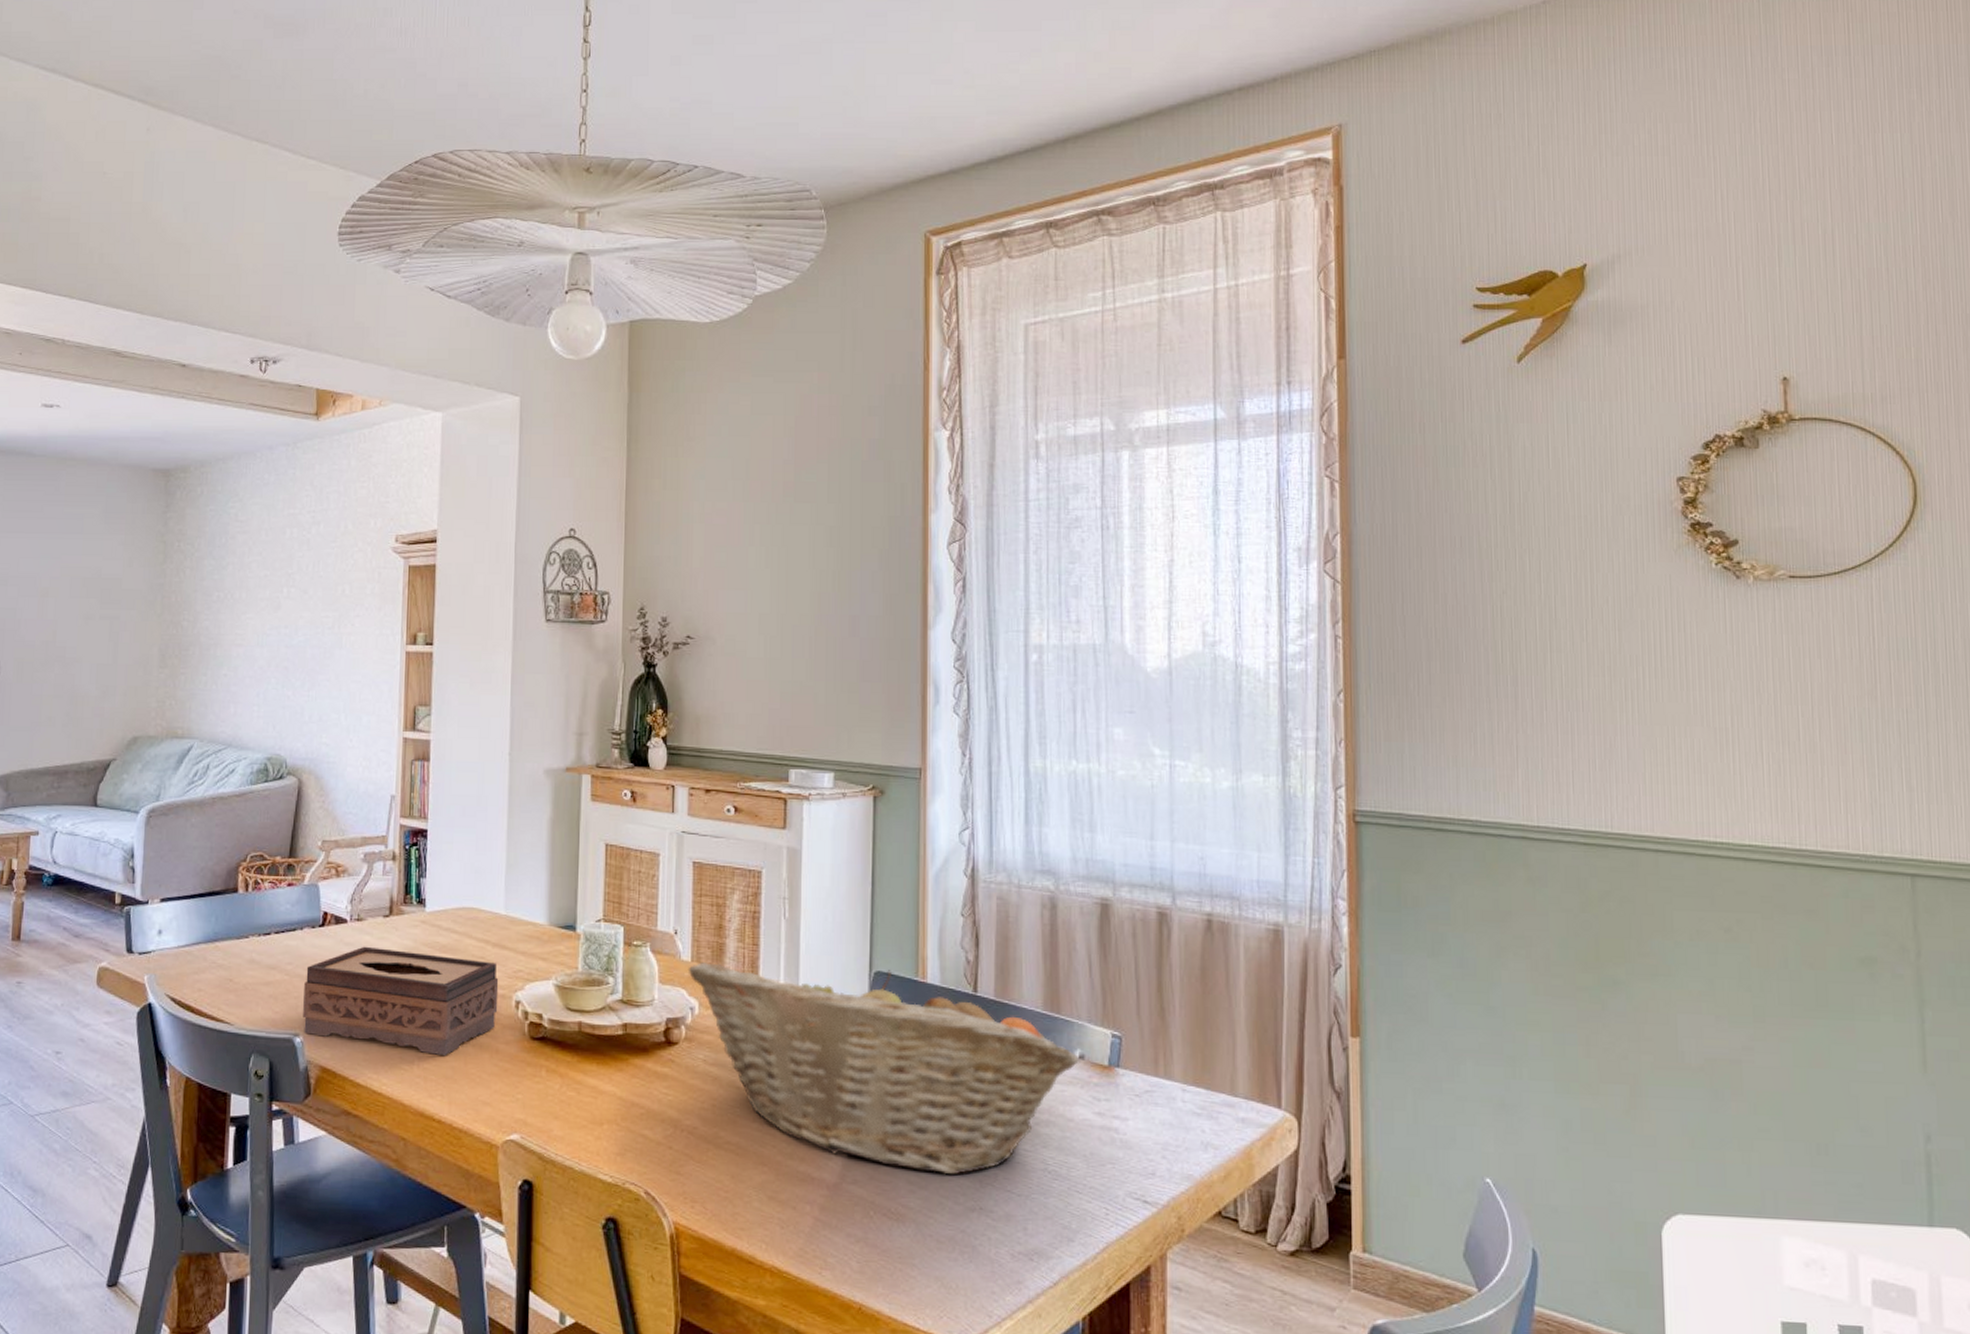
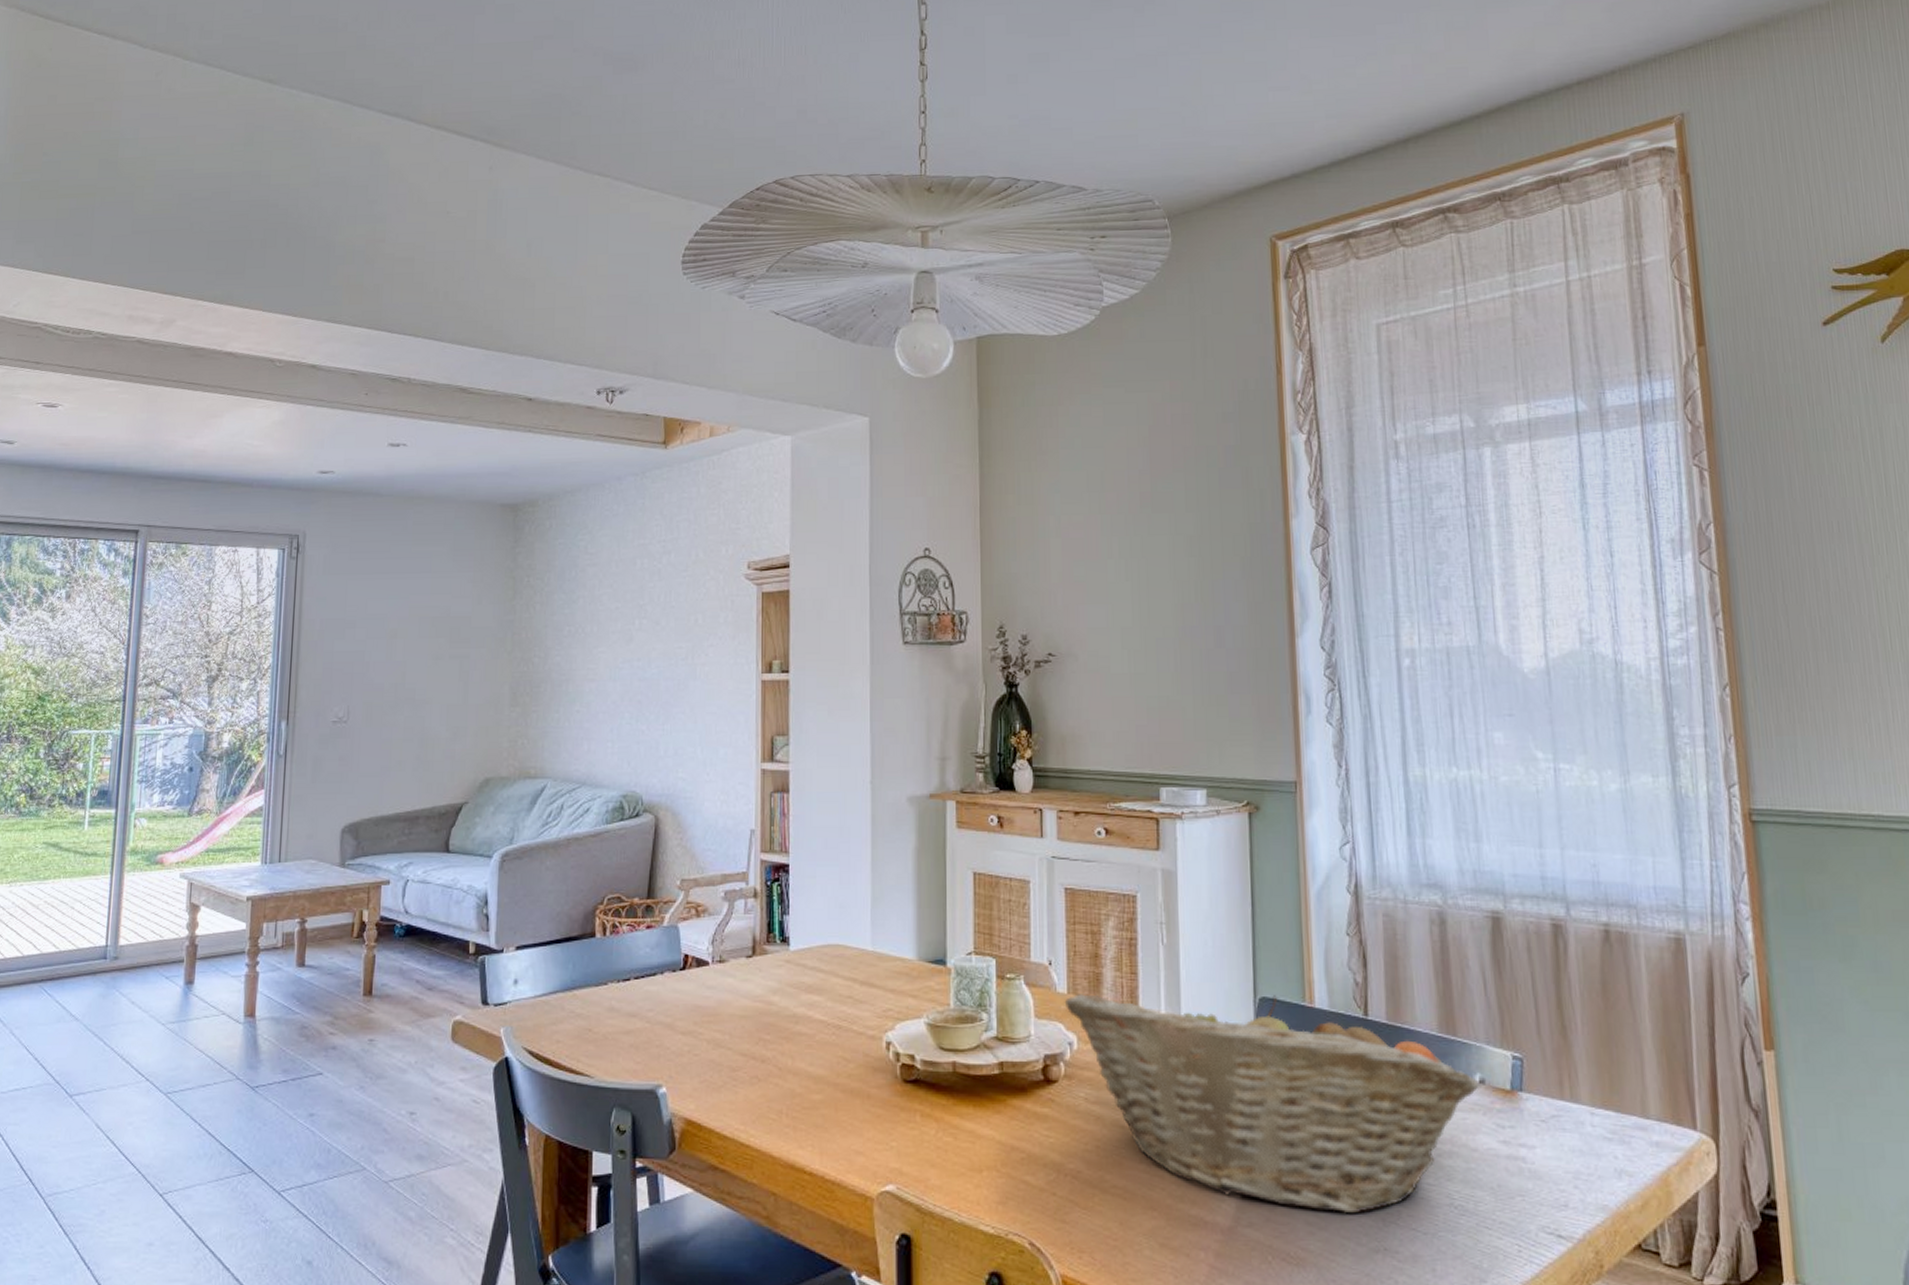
tissue box: present [303,946,499,1055] -> none [666,989,868,1102]

